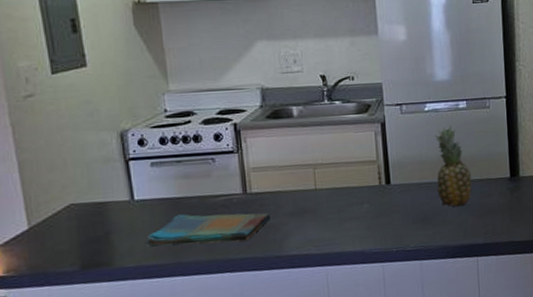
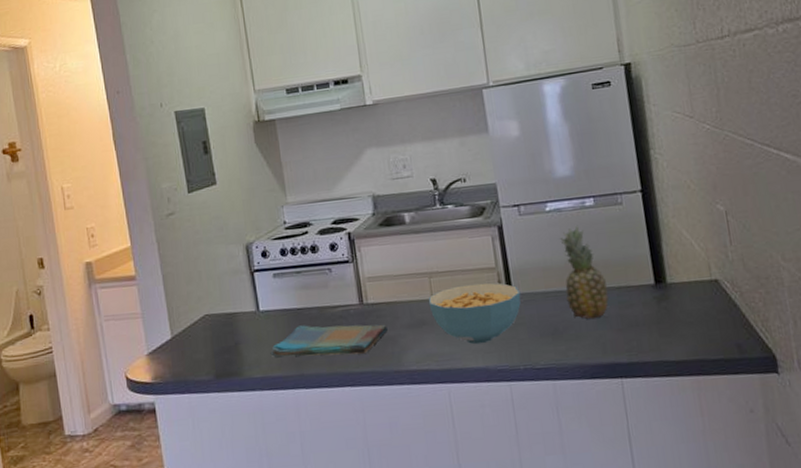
cereal bowl: none [311,174,398,230] -> present [428,283,521,344]

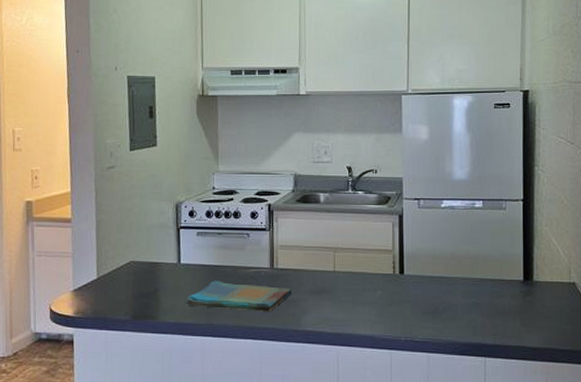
cereal bowl: present [428,283,521,344] -> none [330,262,411,315]
fruit: present [559,225,609,320] -> none [449,222,485,304]

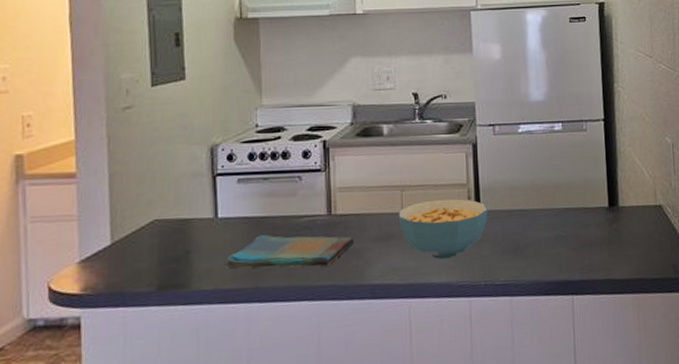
cereal bowl: none [330,262,411,315] -> present [398,198,488,260]

